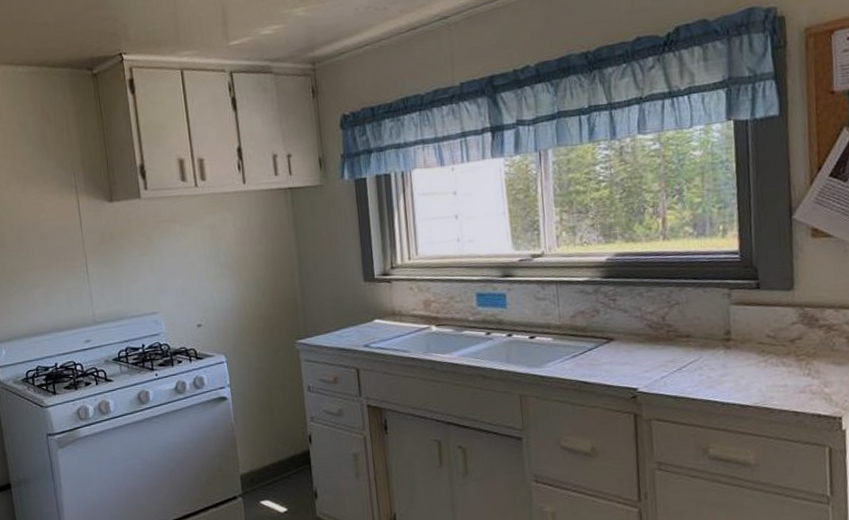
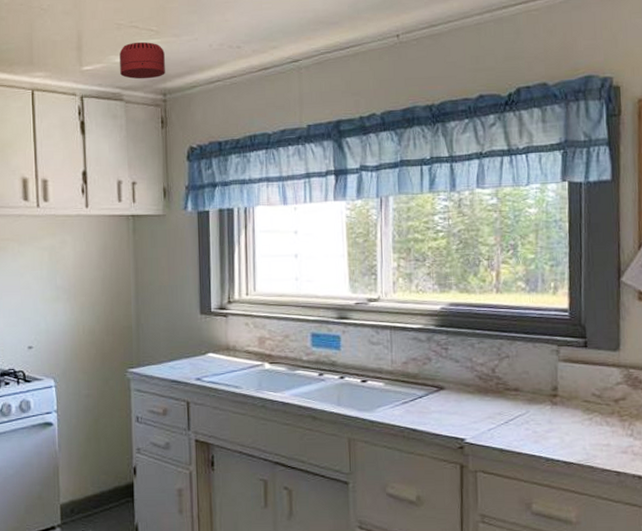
smoke detector: none [265,11,313,50] -> present [120,41,165,80]

